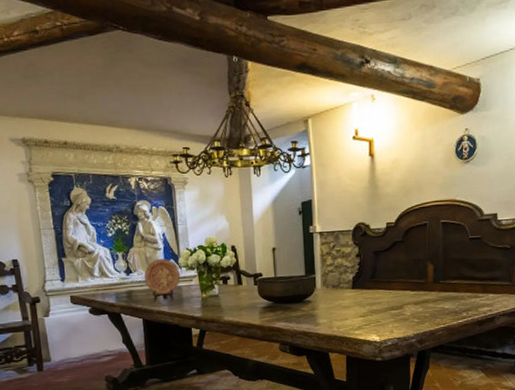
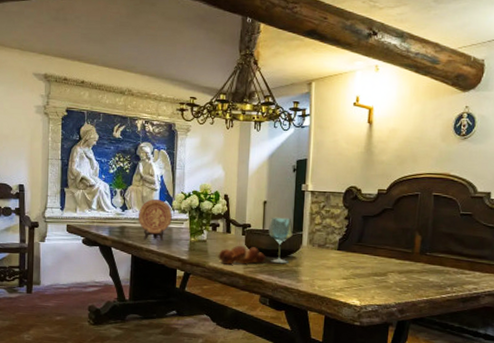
bread loaf: none [232,295,281,317] -> present [218,245,266,265]
wine glass: none [280,262,306,310] -> present [267,217,293,264]

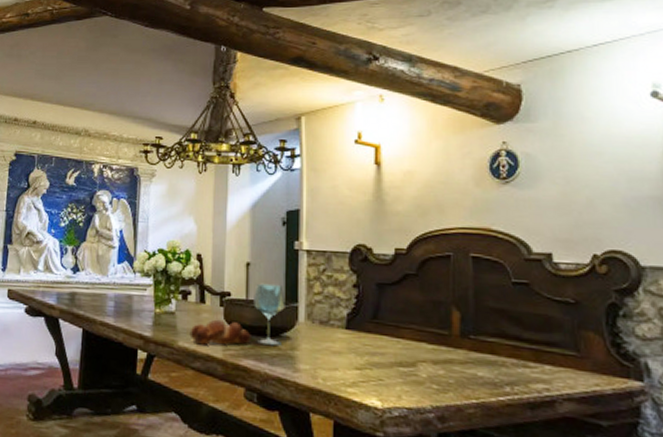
decorative plate: present [138,198,172,241] -> none [92,258,133,312]

